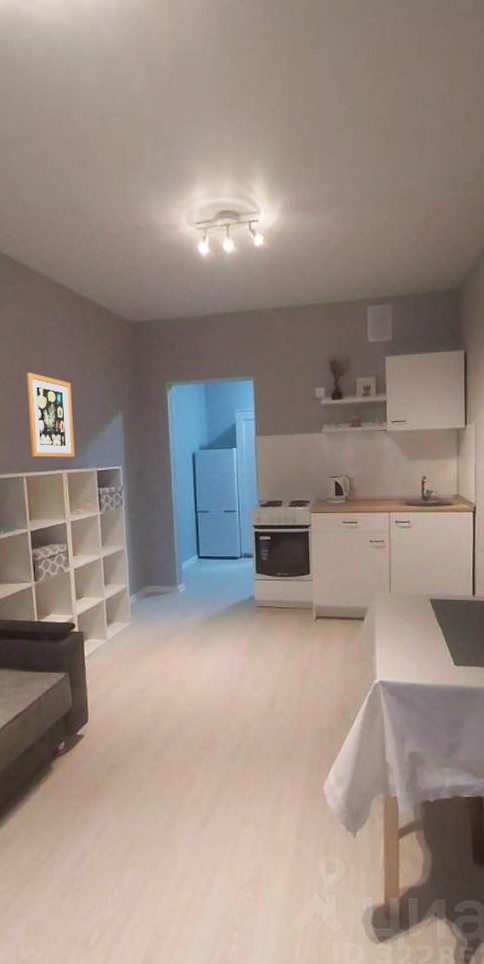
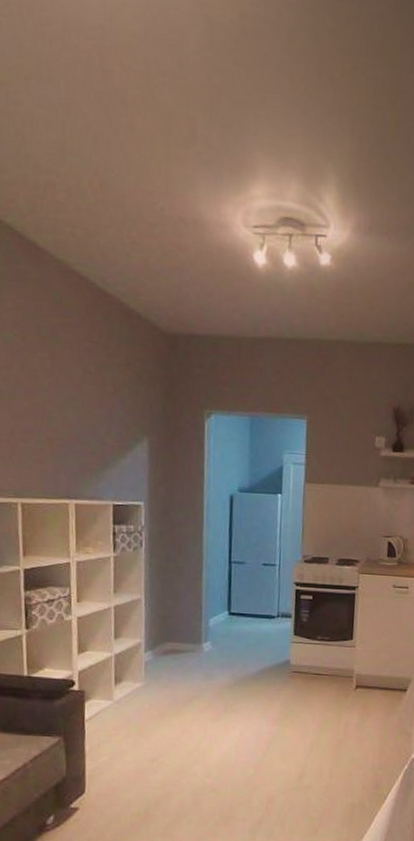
wall art: present [27,372,75,458] -> none [28,376,87,487]

